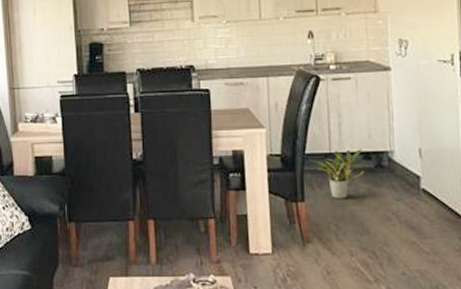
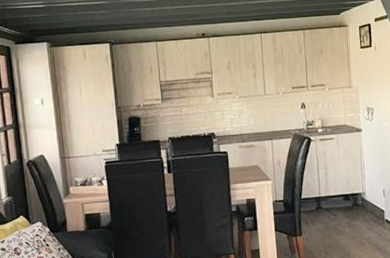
potted plant: present [308,148,372,199] -> none [304,191,350,232]

